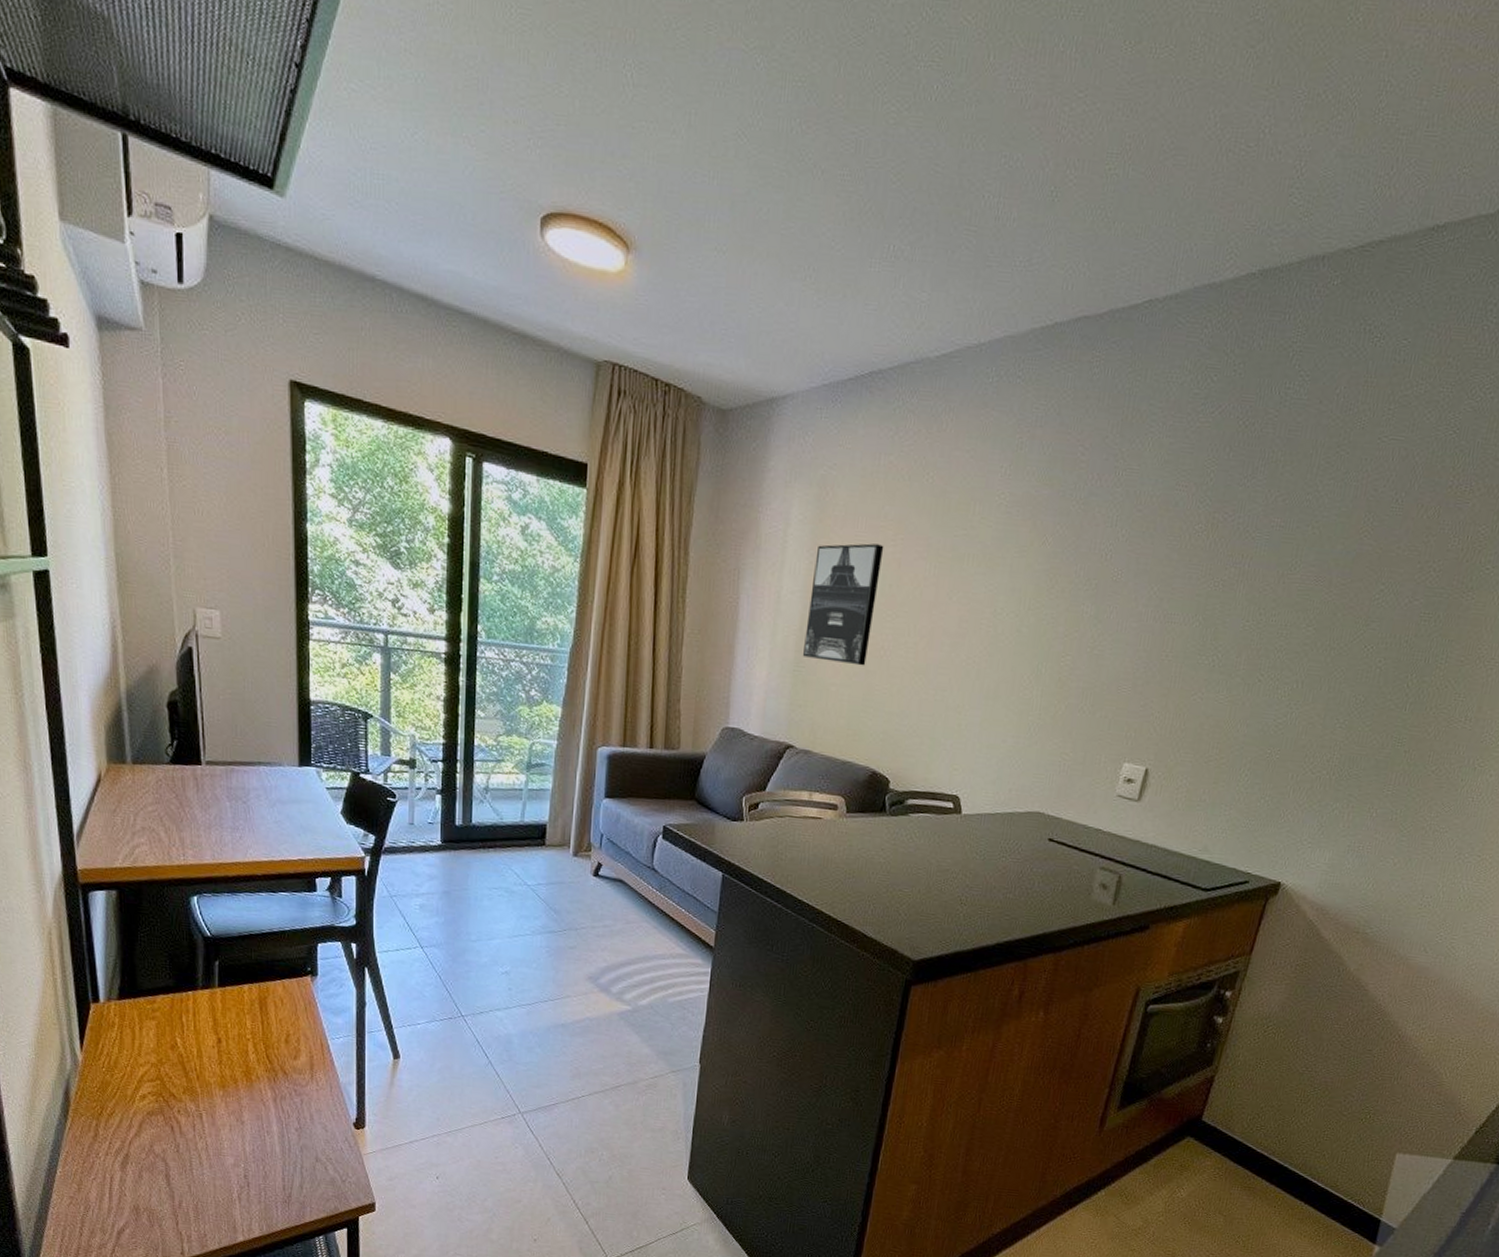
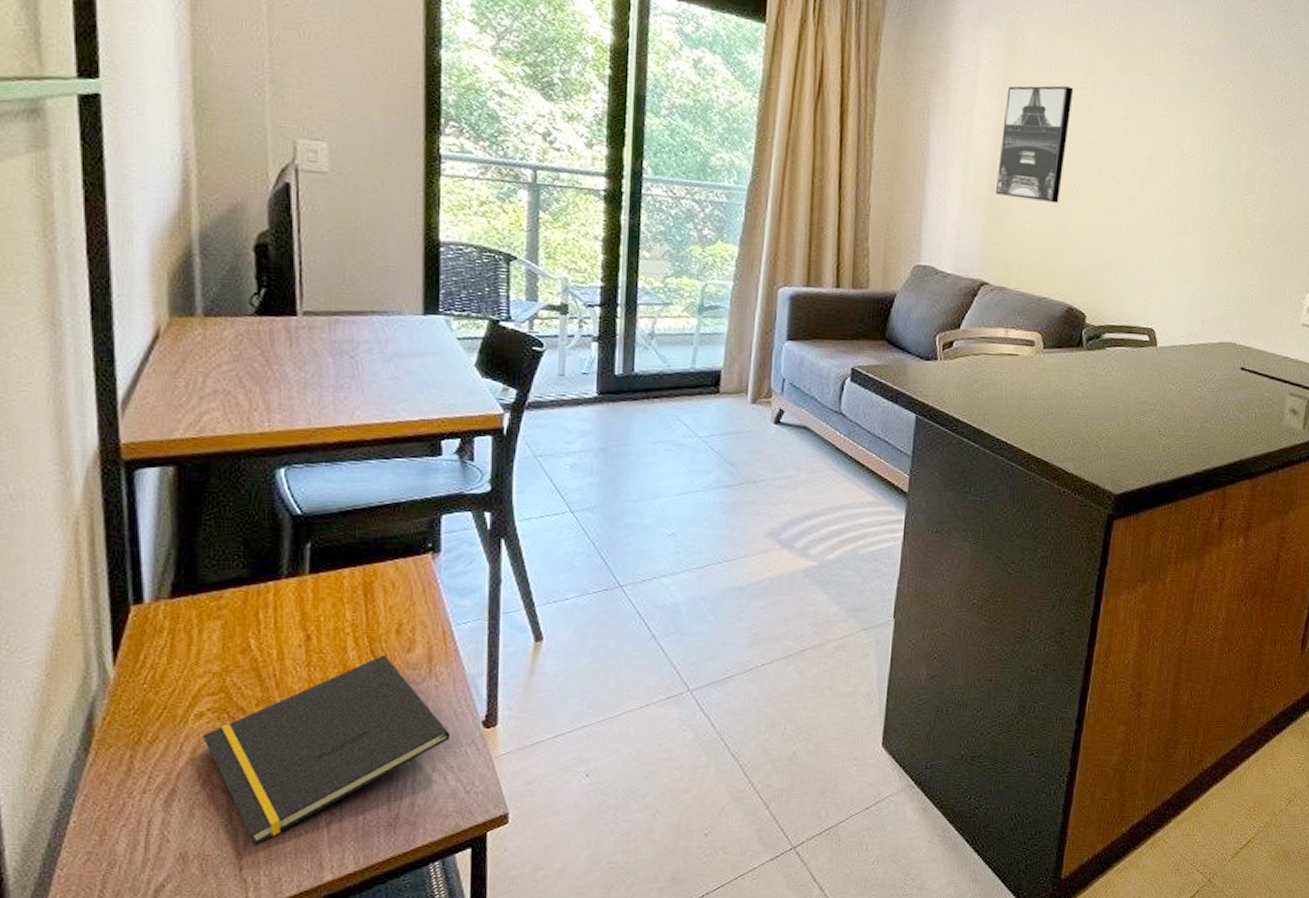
notepad: none [146,1060,329,1206] -> present [203,655,451,845]

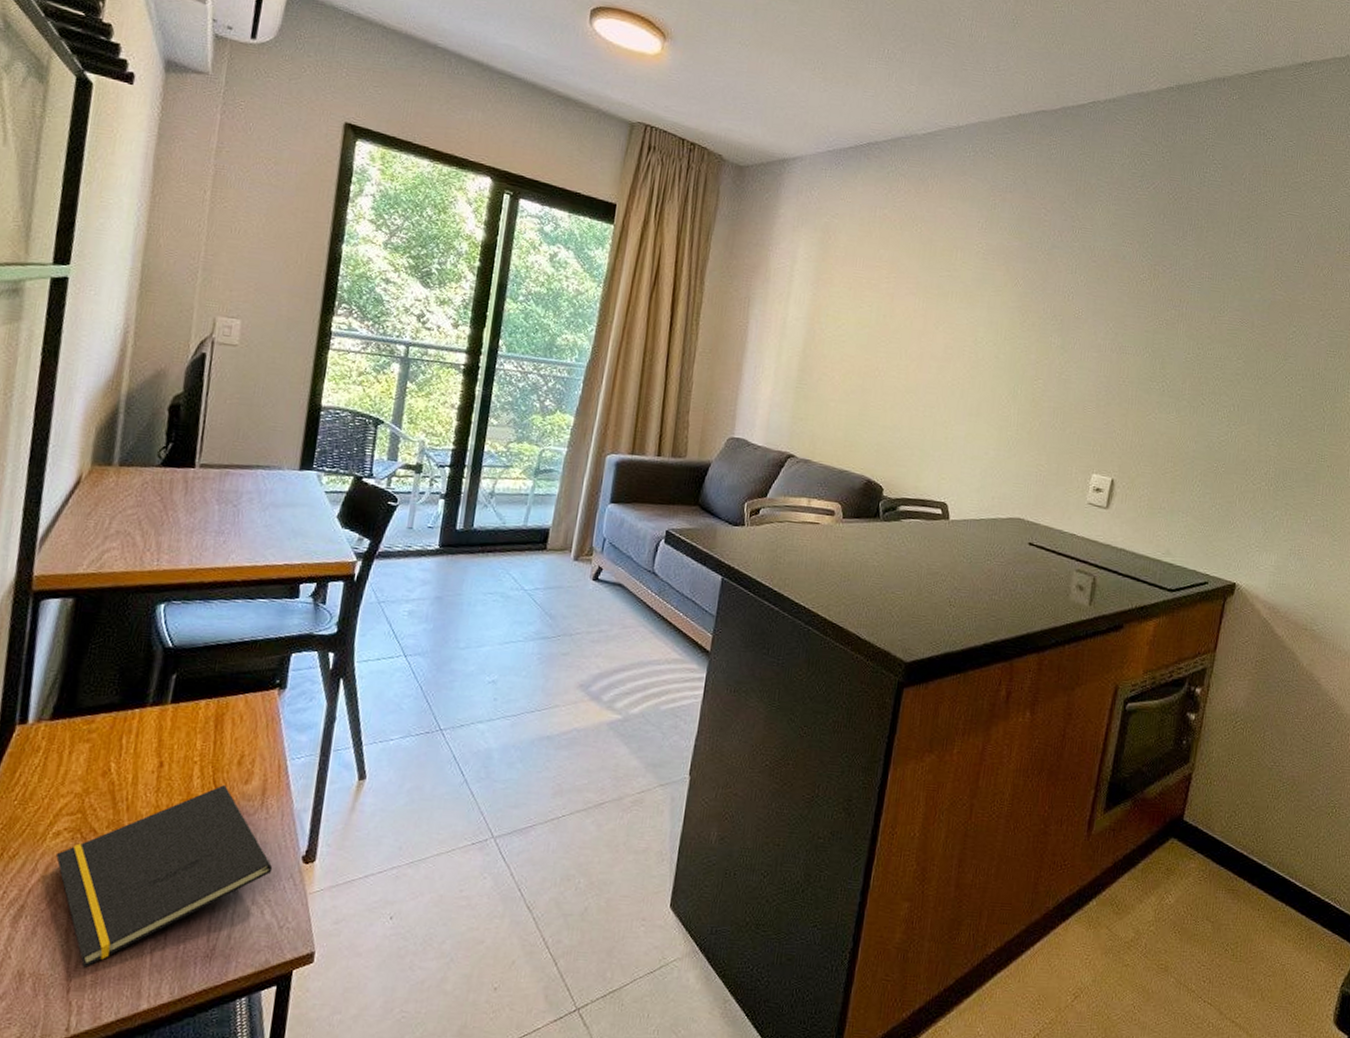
wall art: present [996,85,1074,204] -> none [805,279,879,385]

